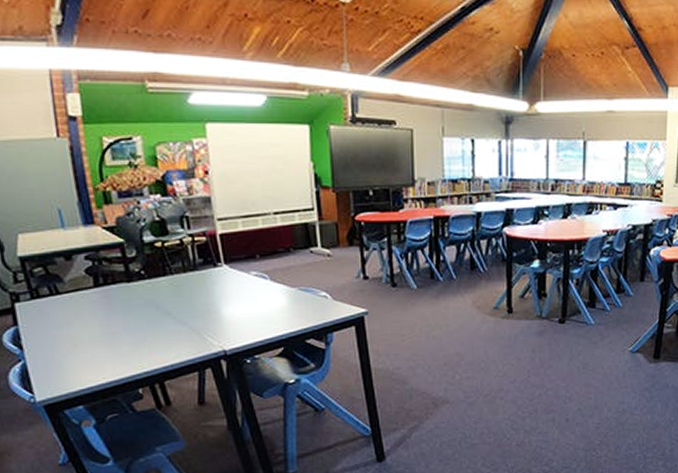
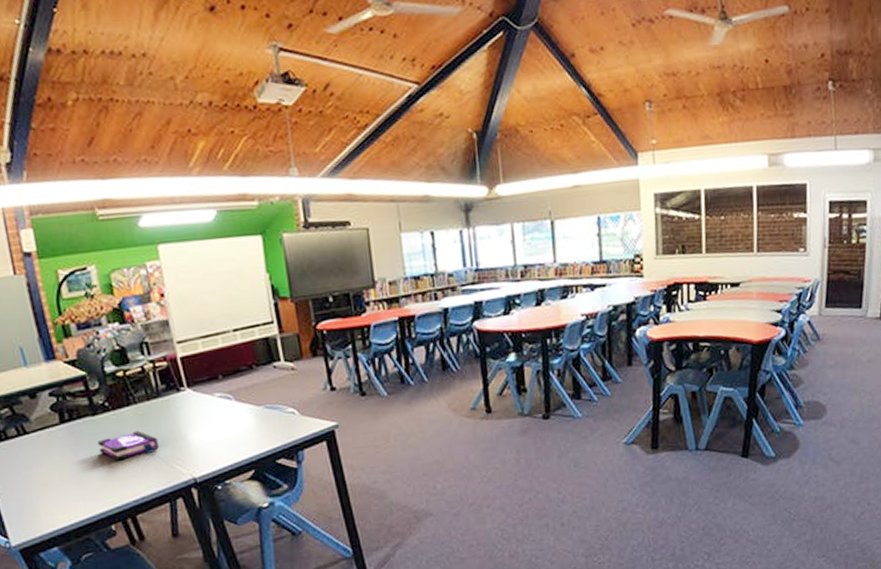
board game: none [131,300,192,328] -> present [98,430,159,461]

